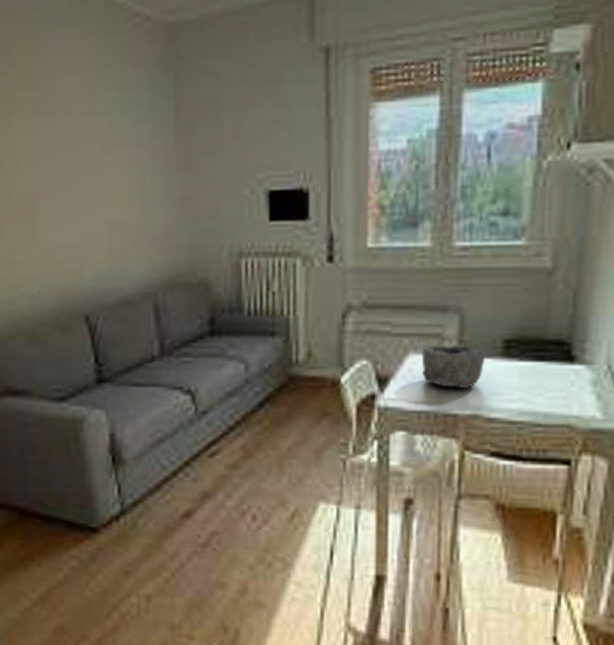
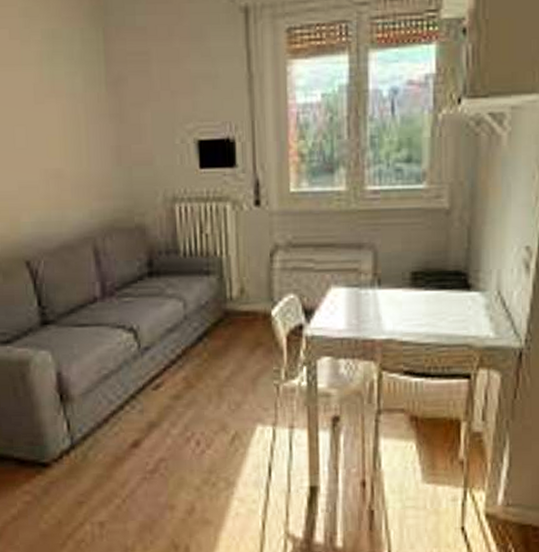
bowl: present [421,345,486,388] -> none [342,278,397,316]

